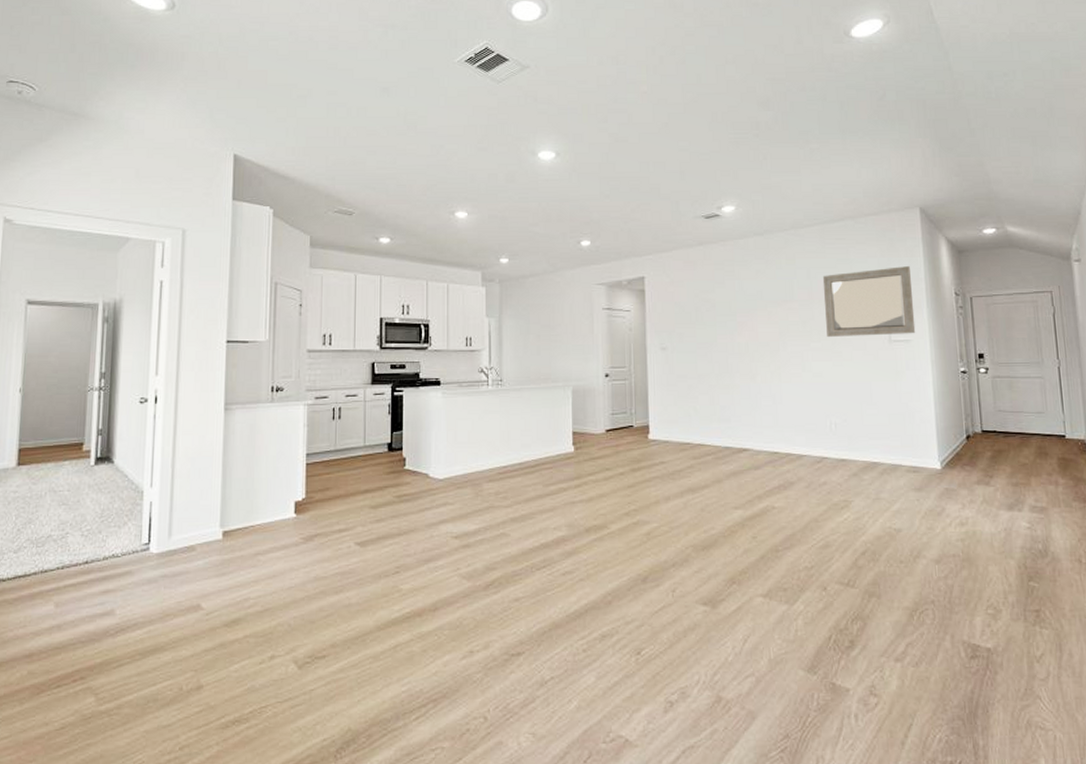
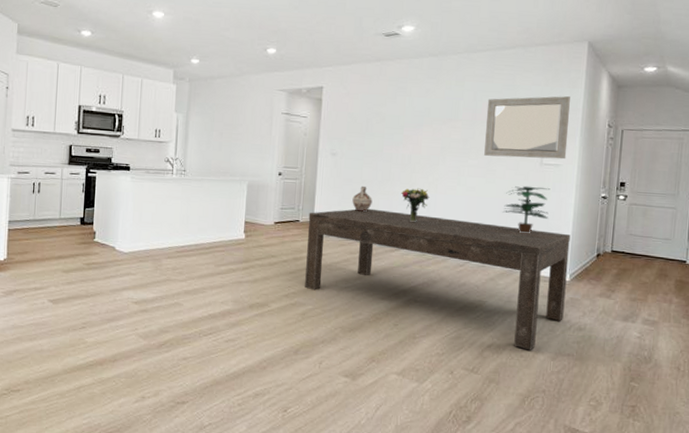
dining table: none [643,405,941,554] -> present [305,208,571,351]
ceramic jug: none [689,381,712,410] -> present [352,185,373,212]
bouquet: none [741,378,774,418] -> present [400,188,430,223]
potted plant: none [855,366,907,419] -> present [502,185,551,233]

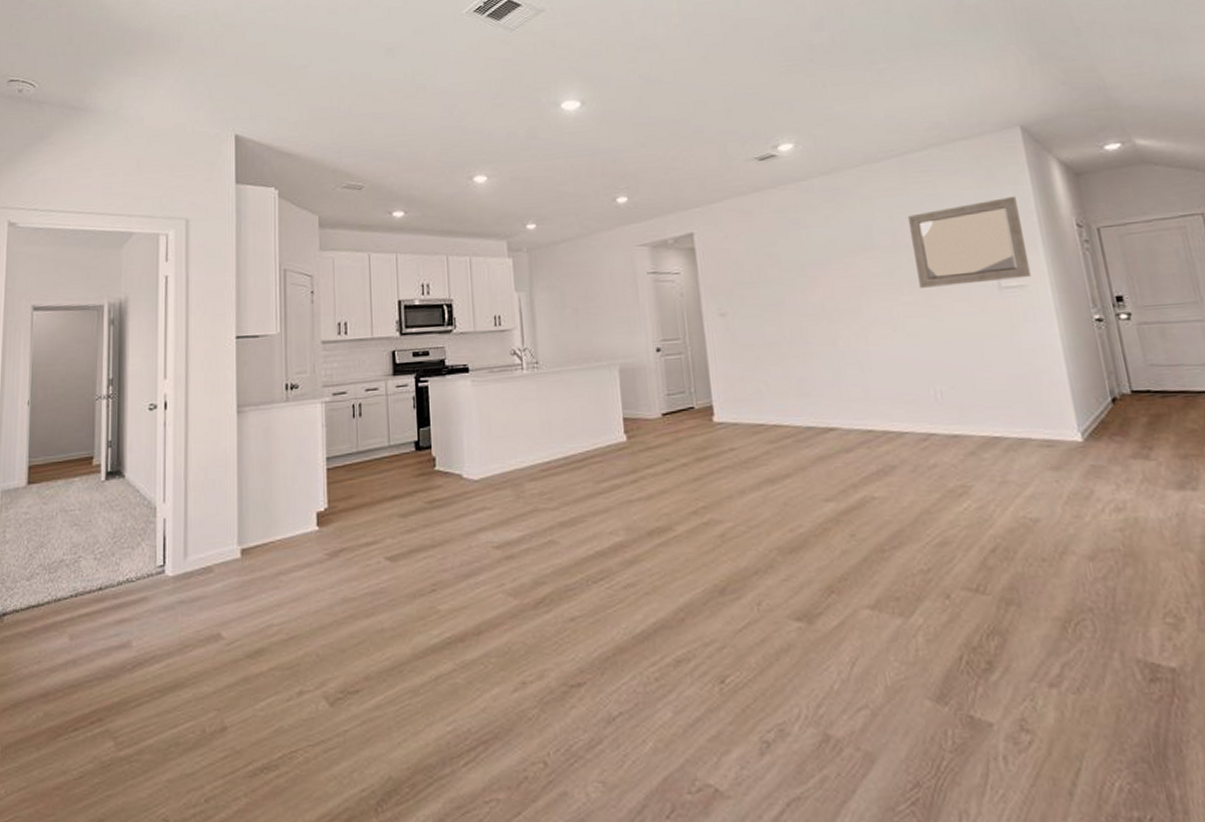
dining table: present [305,208,571,351] -> none [704,376,1090,550]
ceramic jug: present [352,185,373,212] -> none [758,349,786,384]
bouquet: present [400,188,430,223] -> none [820,342,860,390]
potted plant: present [502,185,551,233] -> none [962,318,1029,383]

